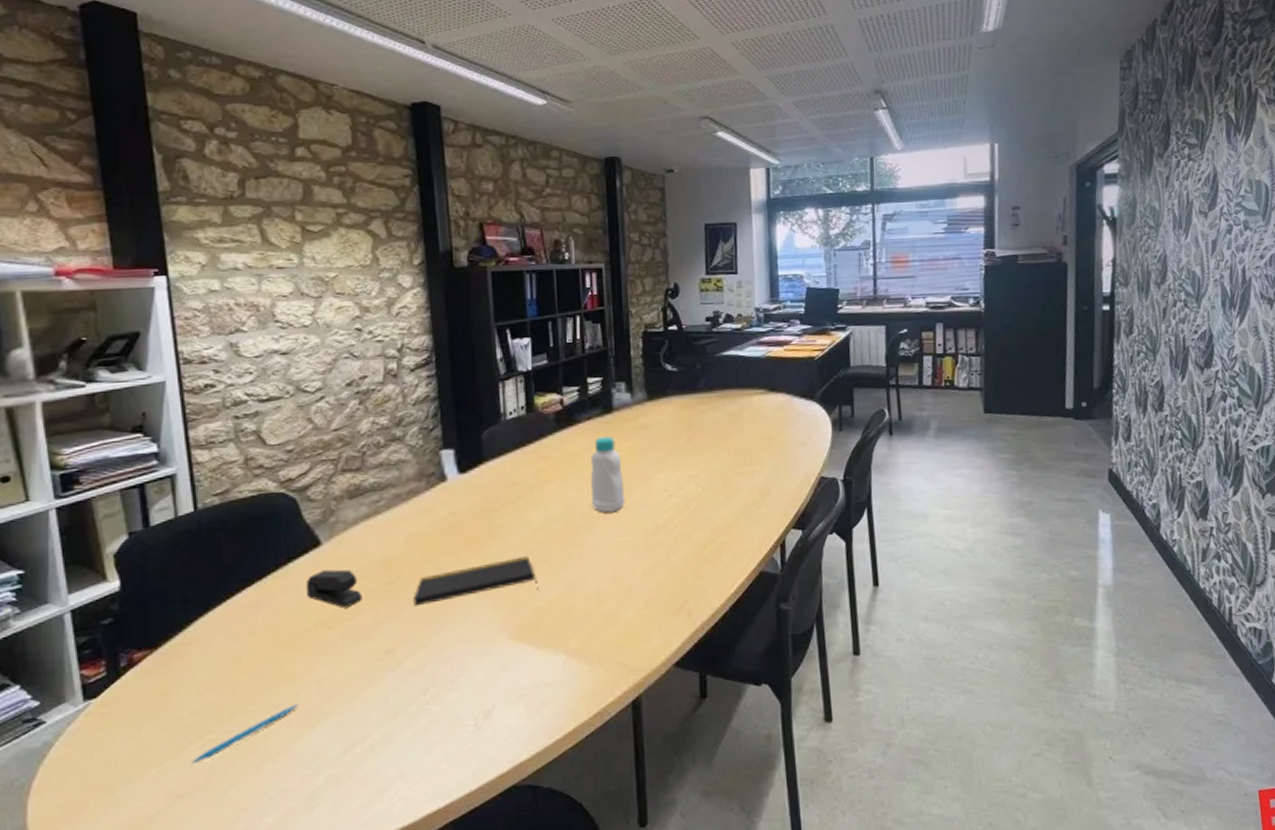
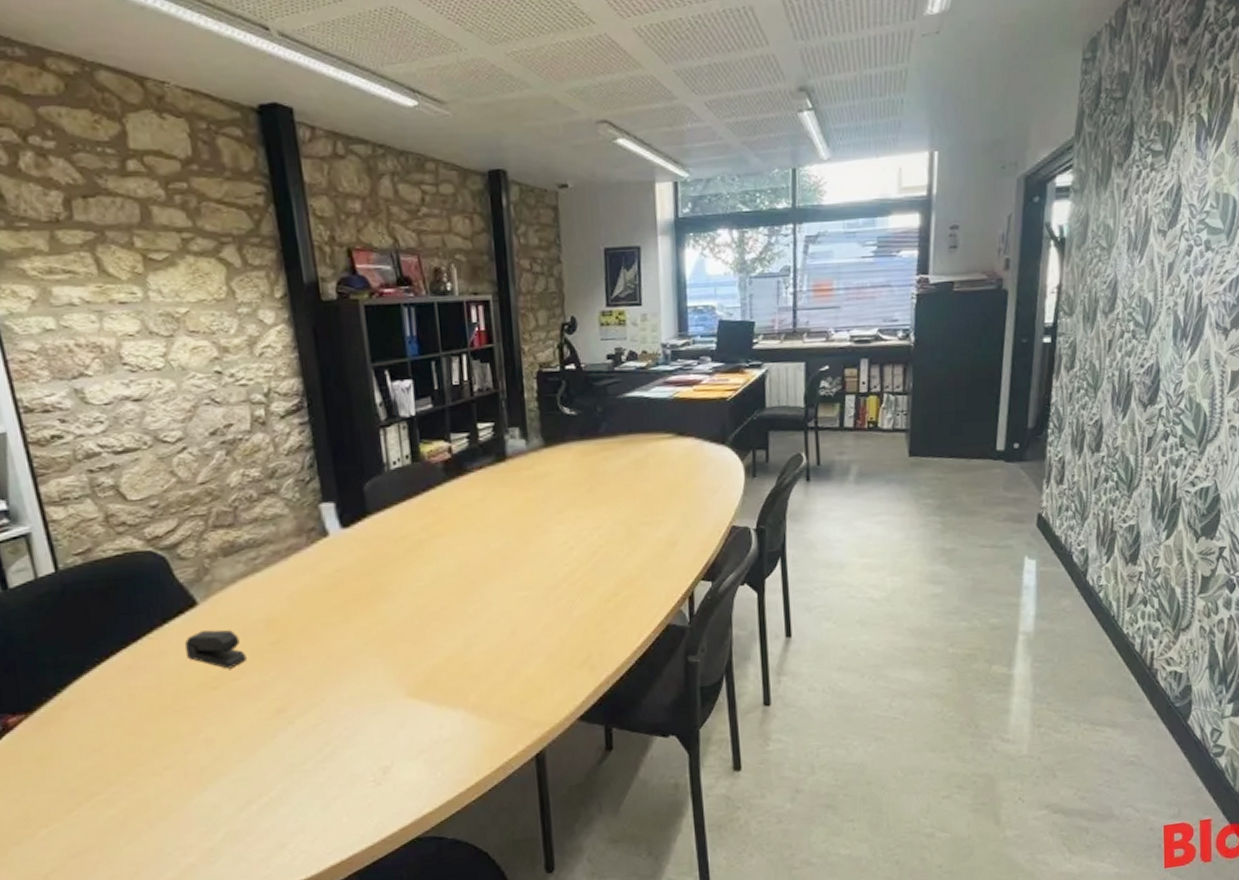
pen: present [192,704,300,765] -> none [82,765,190,825]
notepad: present [413,556,539,607] -> none [301,613,434,666]
bottle: present [590,436,626,513] -> none [483,486,523,567]

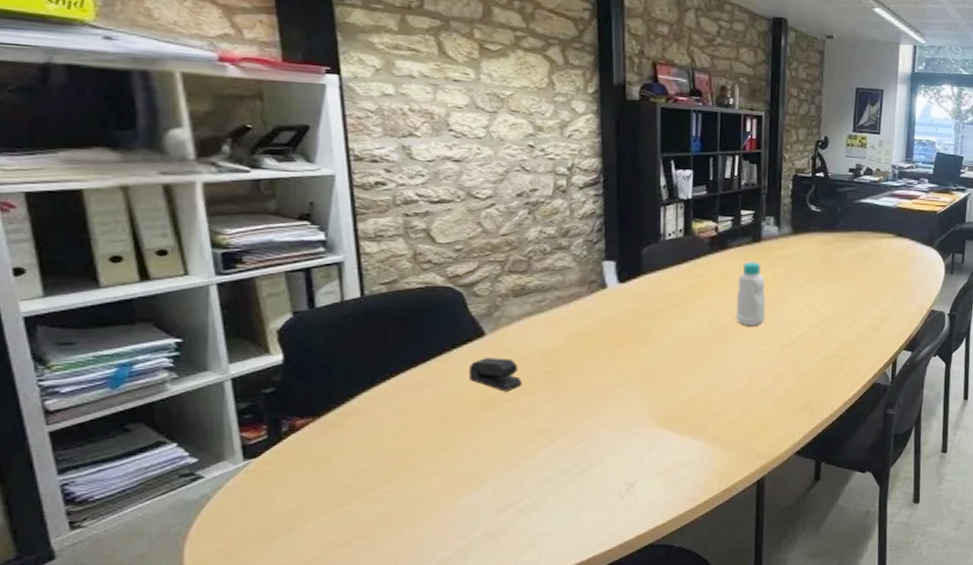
bottle: none [483,486,523,567] -> present [735,262,766,326]

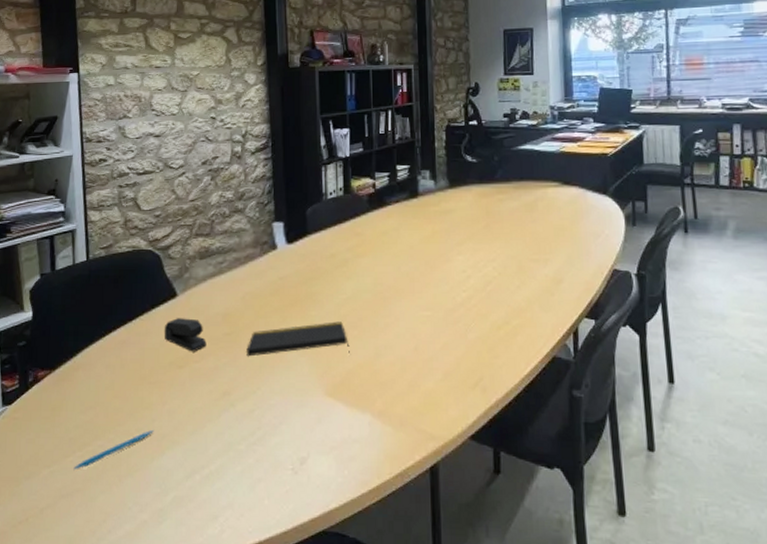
pen: none [351,471,458,519] -> present [73,430,155,470]
notepad: none [570,358,683,394] -> present [247,321,350,357]
bottle: present [735,262,766,326] -> none [397,218,428,288]

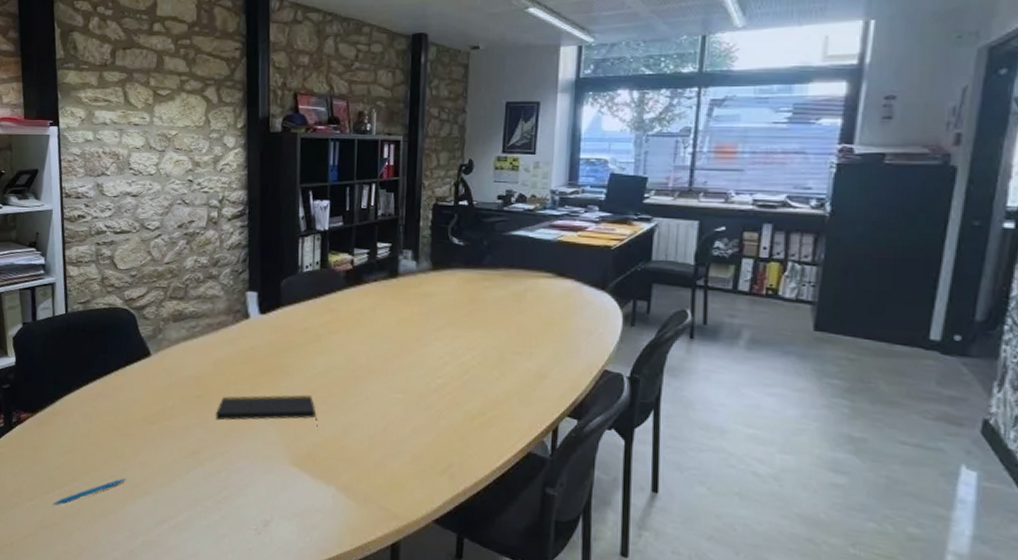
stapler: present [164,318,207,352] -> none [137,376,178,411]

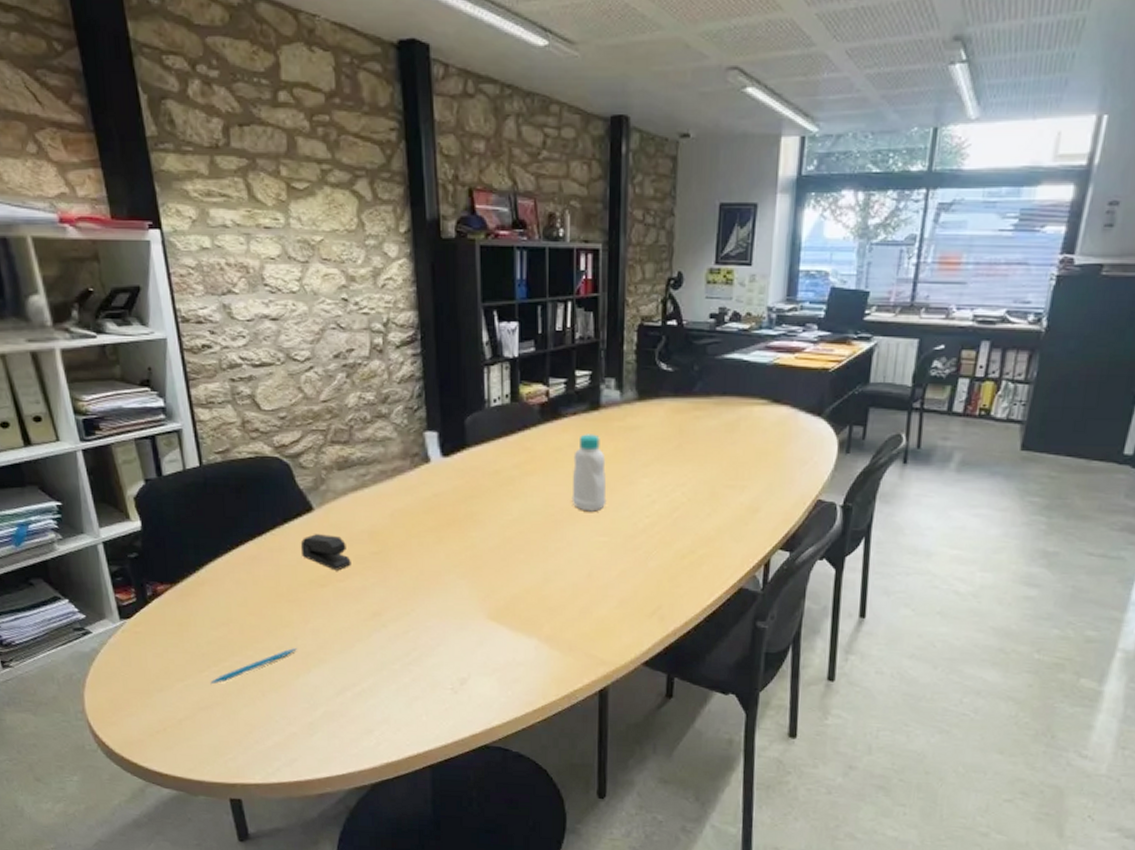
stapler: none [137,376,178,411] -> present [300,534,351,571]
notepad: present [216,395,318,428] -> none [398,544,515,578]
bottle: none [370,299,402,370] -> present [571,434,607,512]

